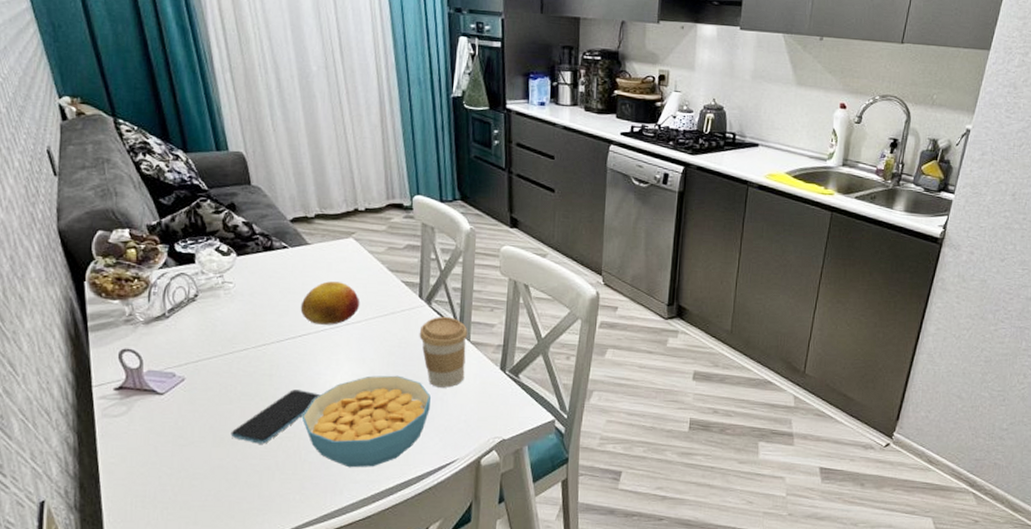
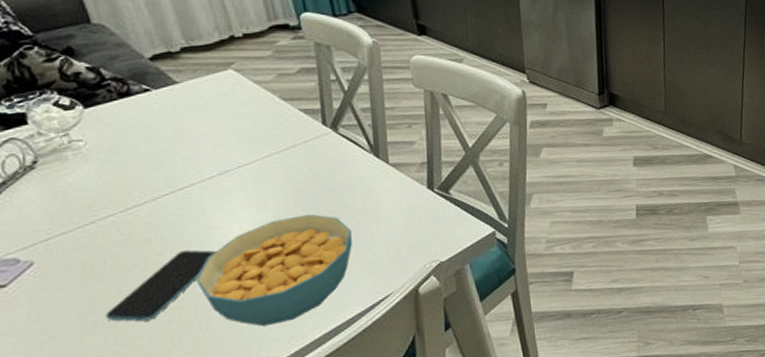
fruit: present [300,281,360,325] -> none [176,120,252,173]
coffee cup: present [419,316,468,388] -> none [328,140,388,220]

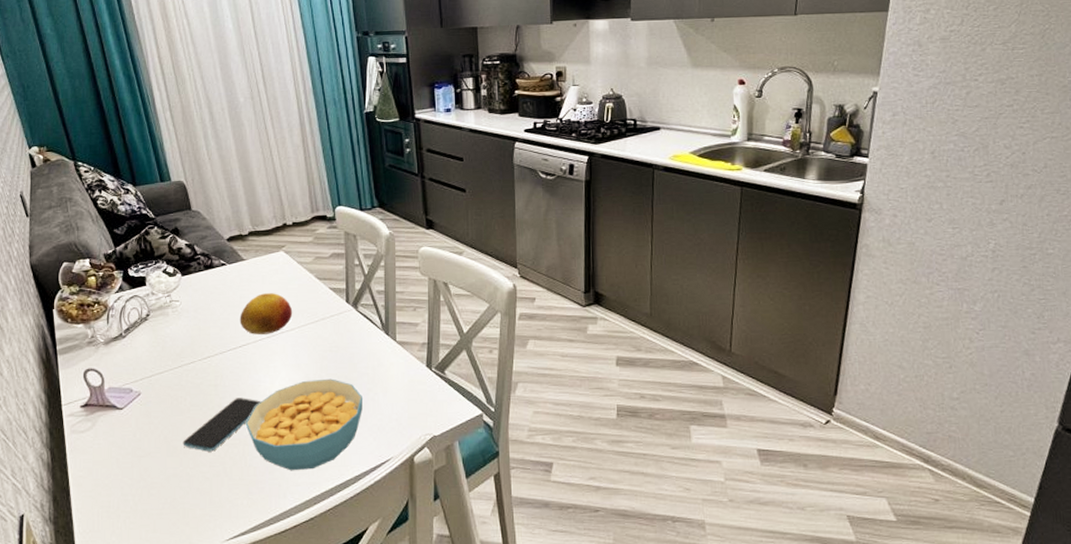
fruit: none [176,120,252,173] -> present [239,293,293,335]

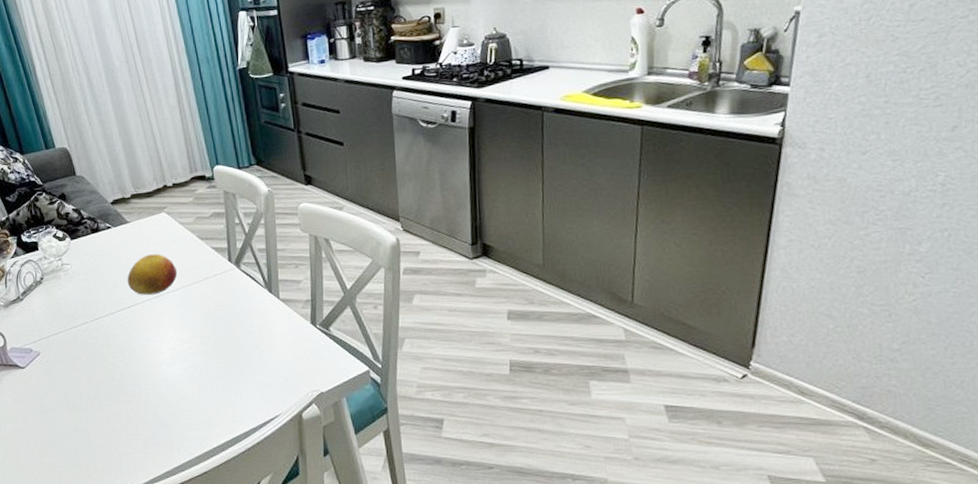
smartphone: present [183,398,261,452] -> none [81,356,152,408]
cereal bowl: present [245,378,363,471] -> none [138,337,250,427]

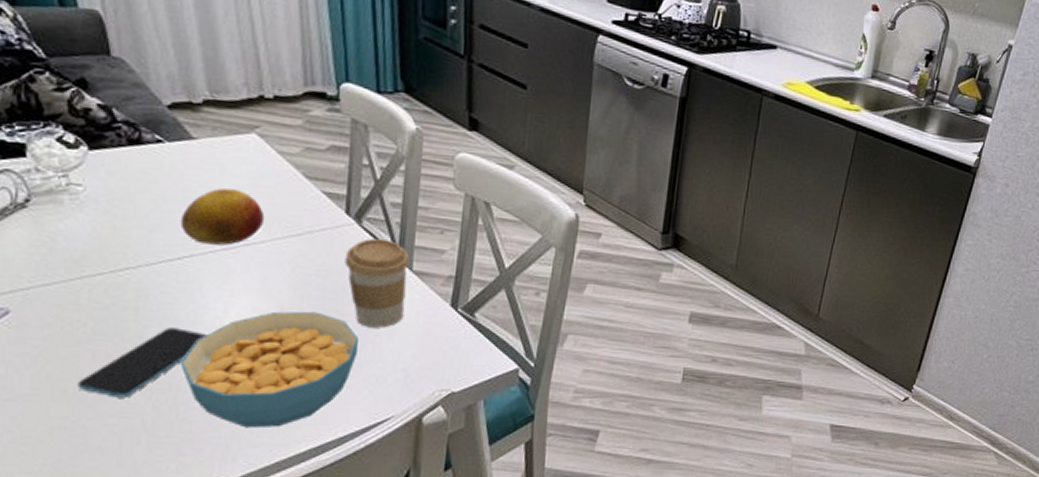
smartphone: none [81,356,152,408] -> present [77,327,207,398]
cereal bowl: none [138,337,250,427] -> present [180,311,358,429]
coffee cup: none [232,276,278,346] -> present [344,238,410,328]

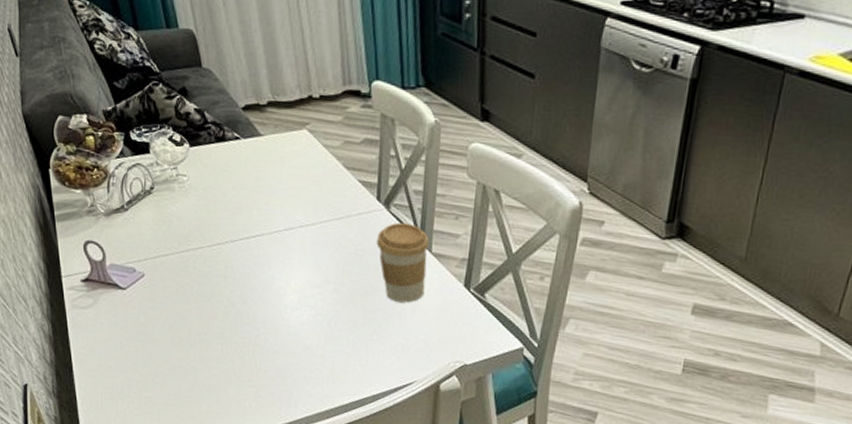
smartphone: present [77,327,207,398] -> none [189,293,275,348]
fruit: present [180,188,265,245] -> none [253,178,315,227]
cereal bowl: present [180,311,358,429] -> none [256,283,388,382]

